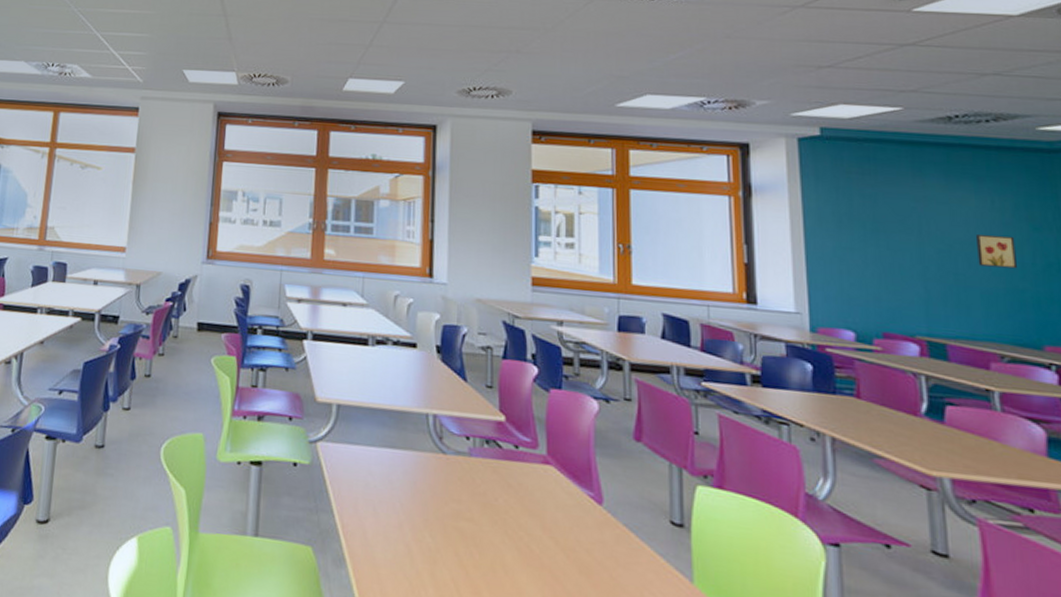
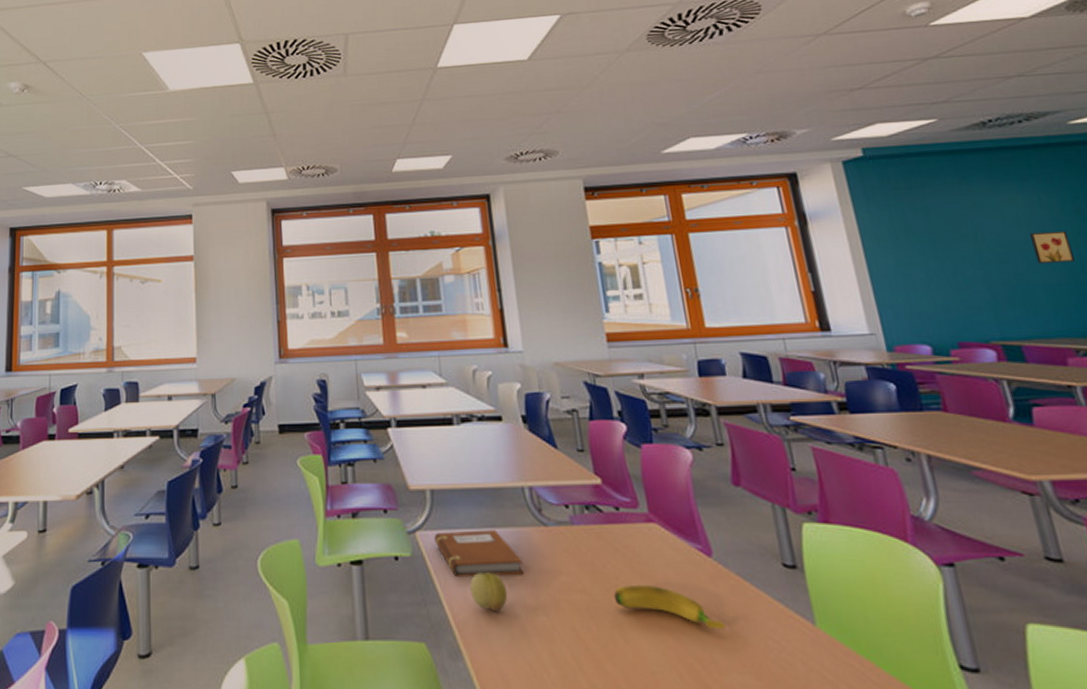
notebook: none [334,445,417,496] -> present [434,530,524,578]
apple: none [362,489,398,527] -> present [470,573,508,611]
banana: none [500,520,605,575] -> present [613,584,726,630]

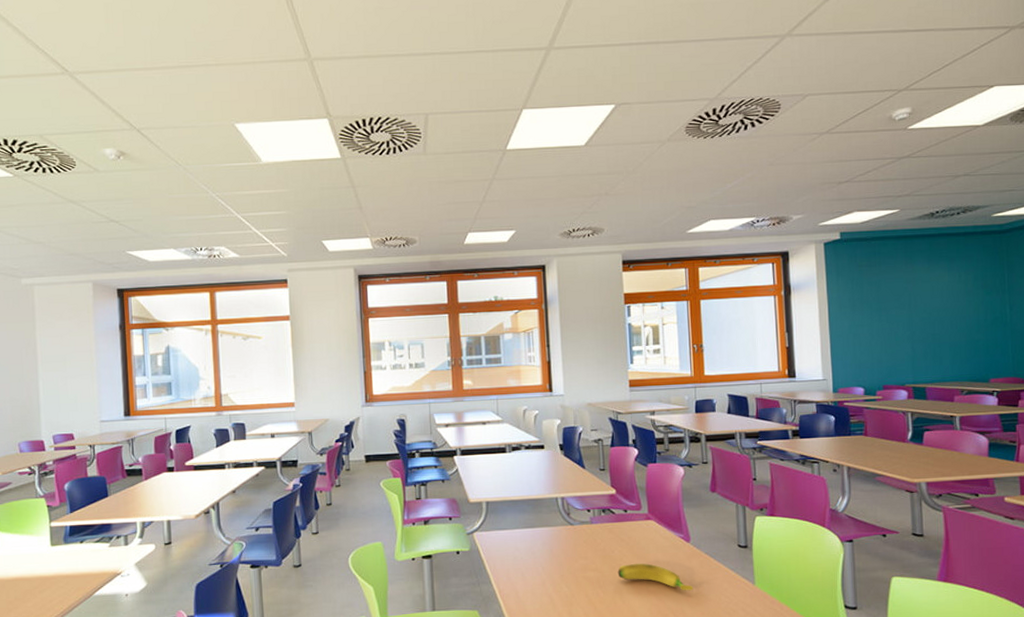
notebook: present [434,530,524,578] -> none [487,529,553,564]
apple: present [470,573,508,611] -> none [513,560,541,586]
wall art: present [1029,230,1075,264] -> none [947,301,974,326]

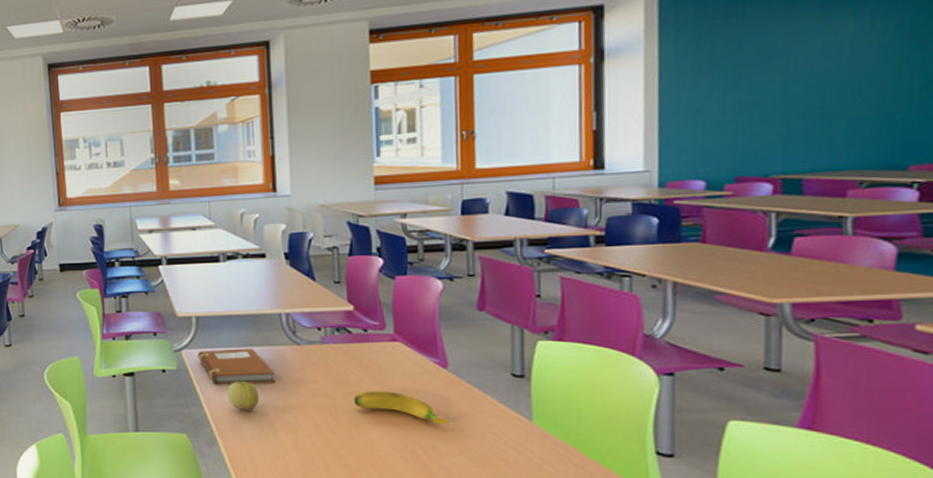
notebook: none [487,529,553,564] -> present [198,348,275,385]
apple: none [513,560,541,586] -> present [227,382,260,410]

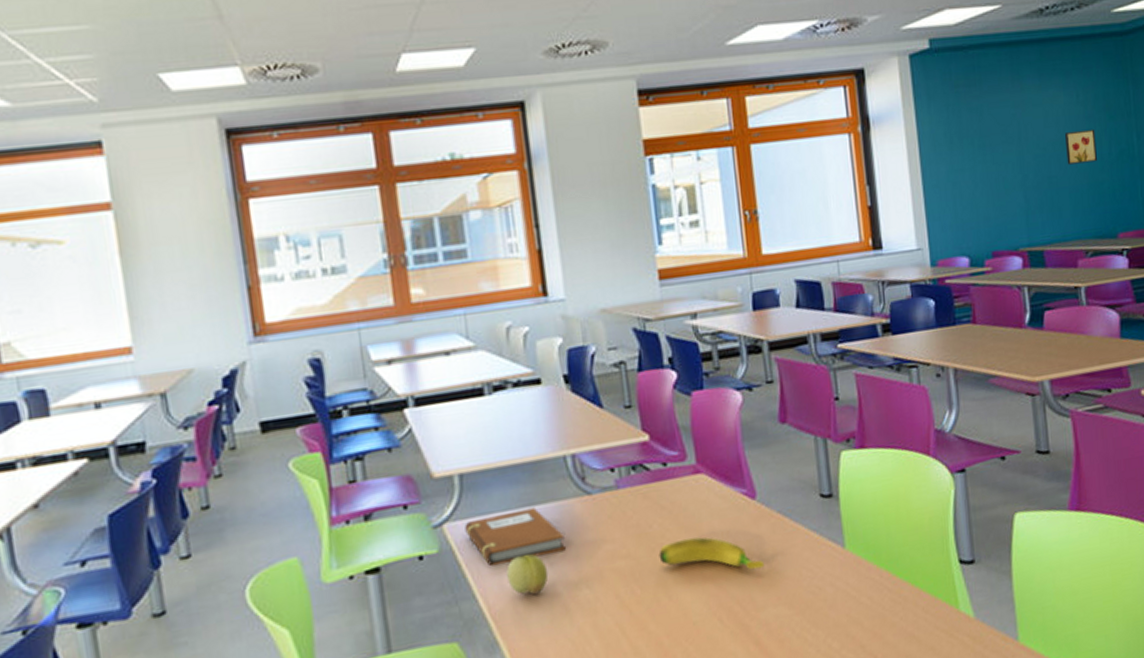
wall art: none [848,58,893,95] -> present [1064,128,1097,165]

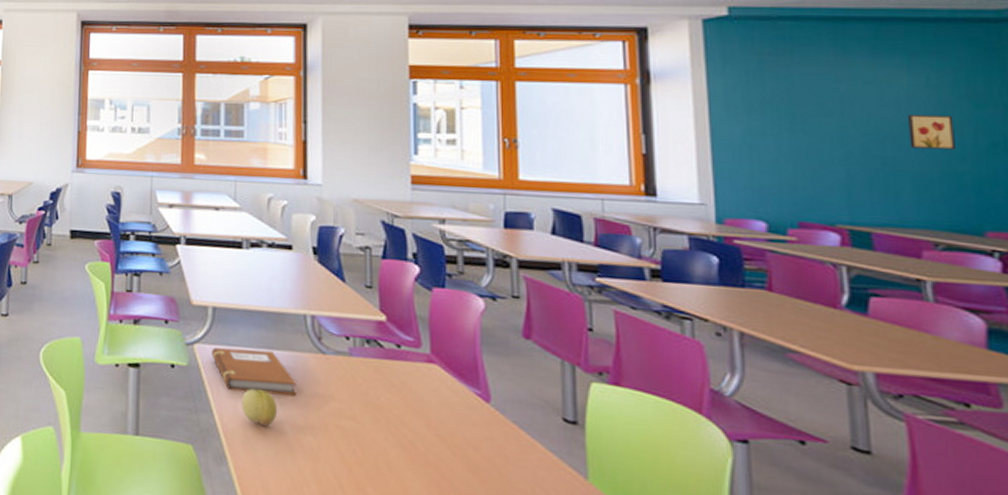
banana: present [658,537,765,570] -> none [383,418,494,472]

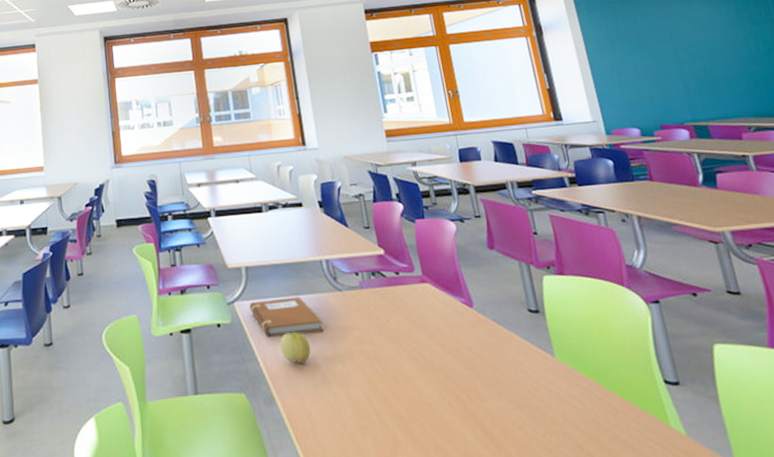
wall art: present [907,114,955,150] -> none [713,32,747,60]

